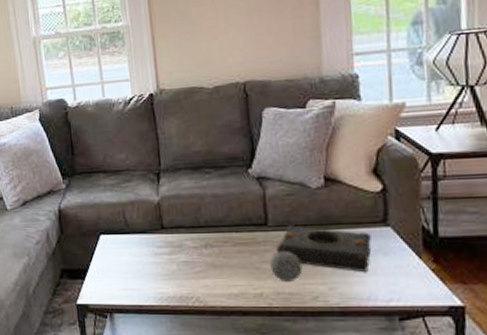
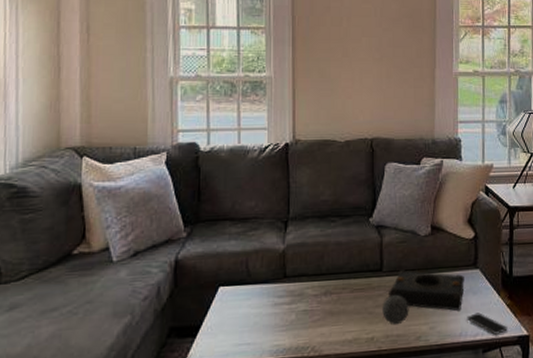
smartphone: none [376,276,433,302] -> present [467,312,508,335]

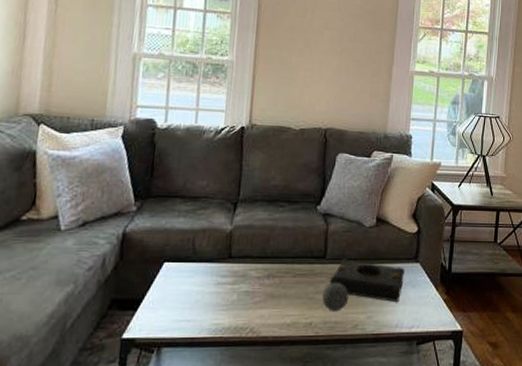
smartphone: present [467,312,508,335] -> none [404,305,443,328]

